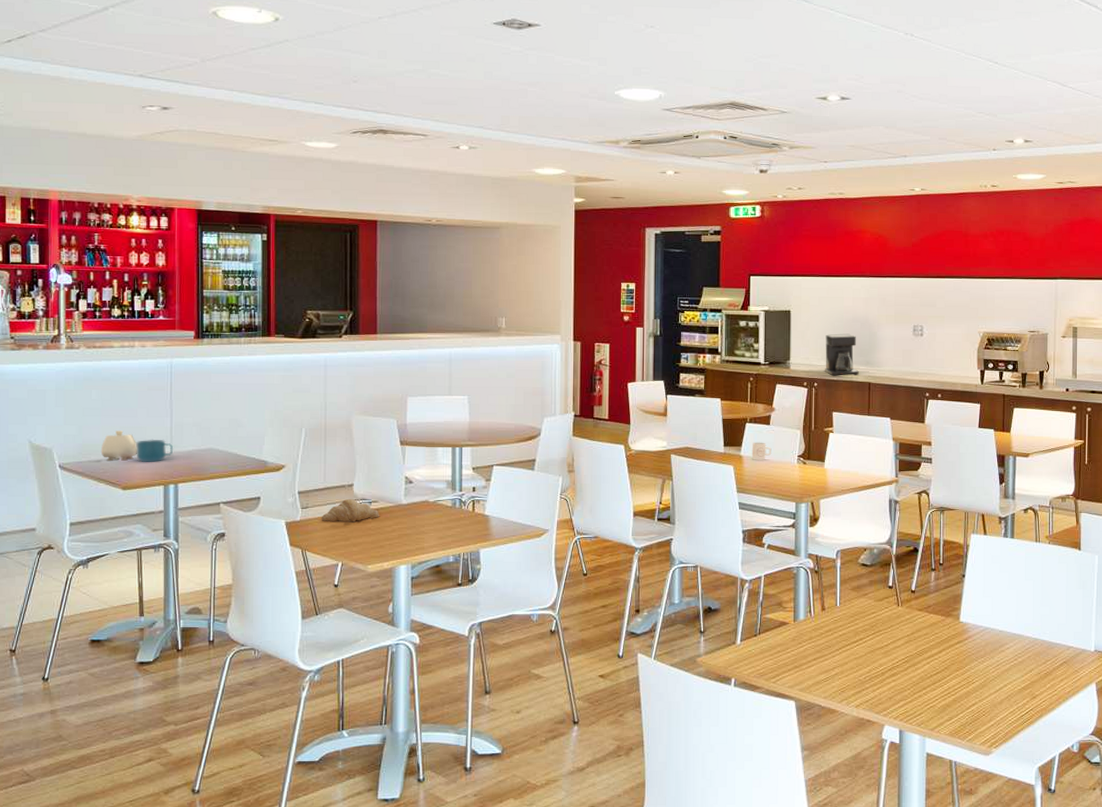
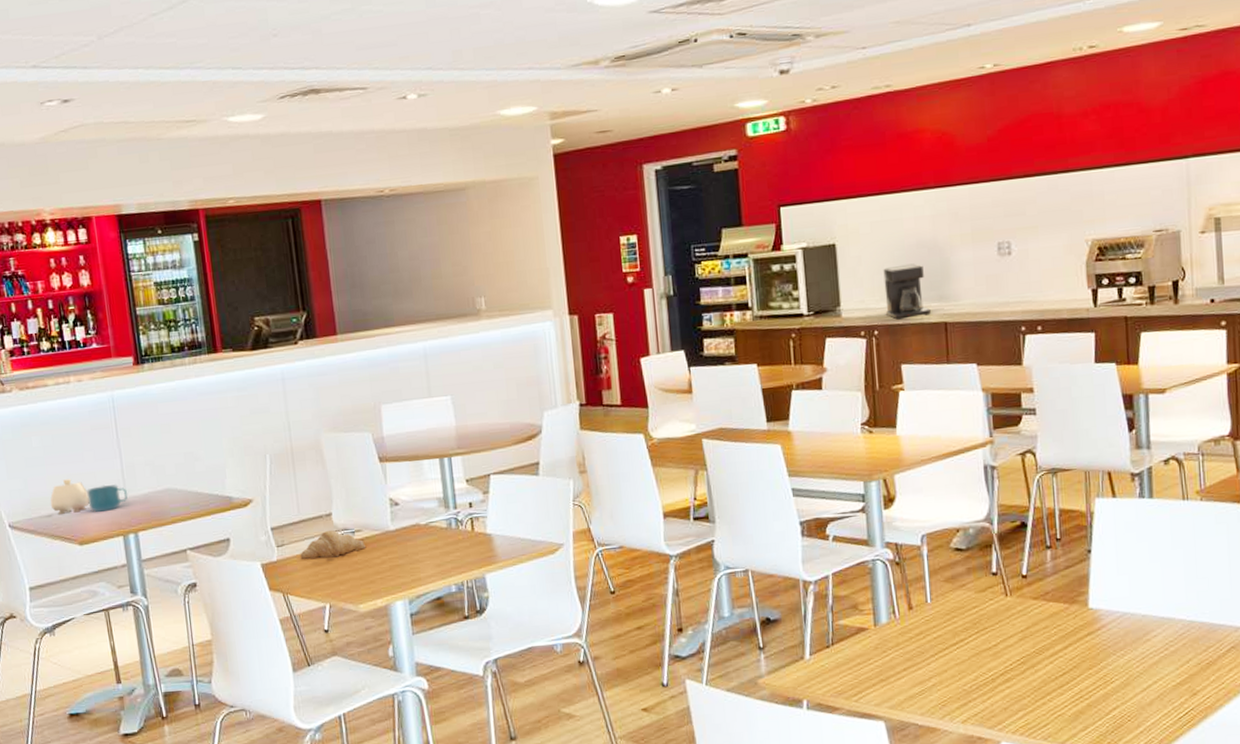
mug: present [751,442,772,461] -> none [802,411,828,436]

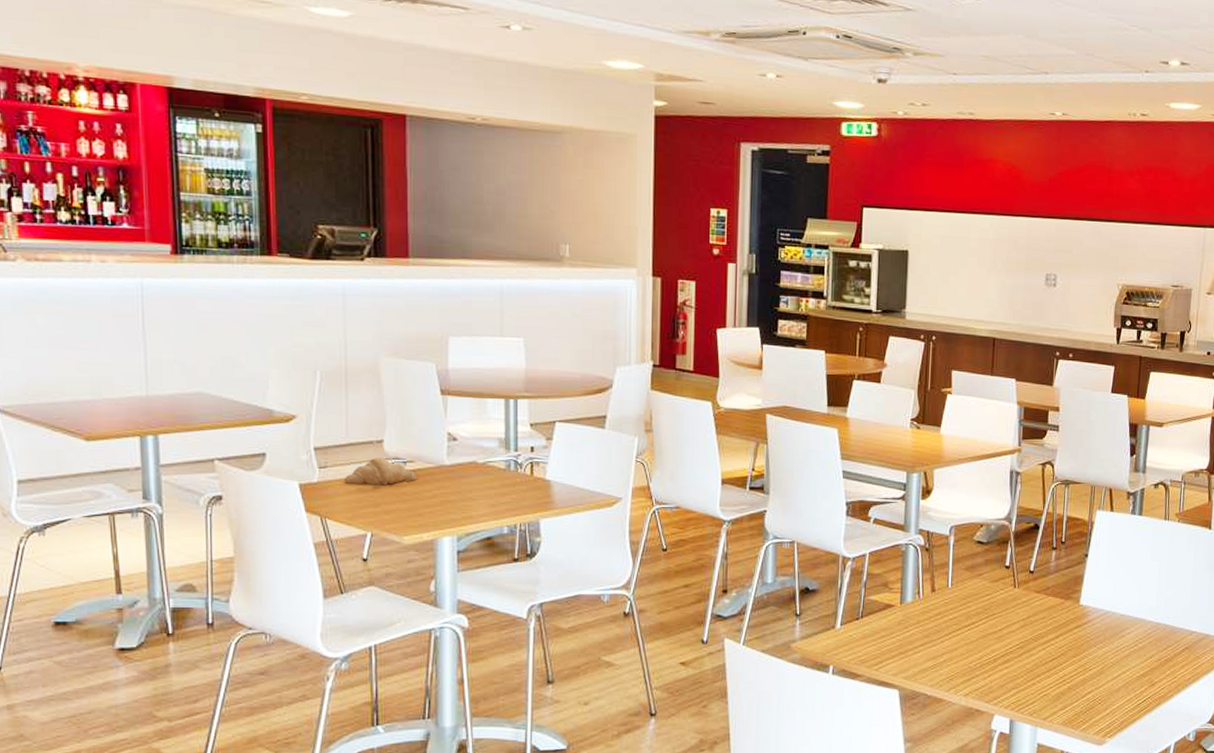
sugar bowl: present [50,479,90,516] -> none [53,367,102,406]
cup: present [87,483,128,512] -> none [100,378,151,408]
coffee maker: present [883,263,932,320] -> none [945,279,984,329]

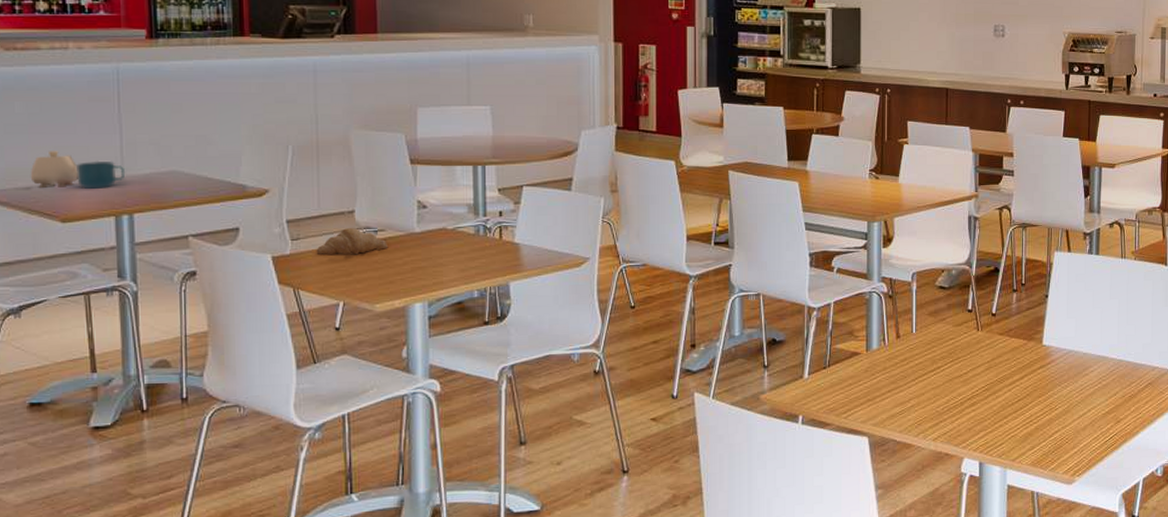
sugar bowl: none [53,367,102,406] -> present [30,151,78,189]
cup: none [100,378,151,408] -> present [76,160,126,189]

